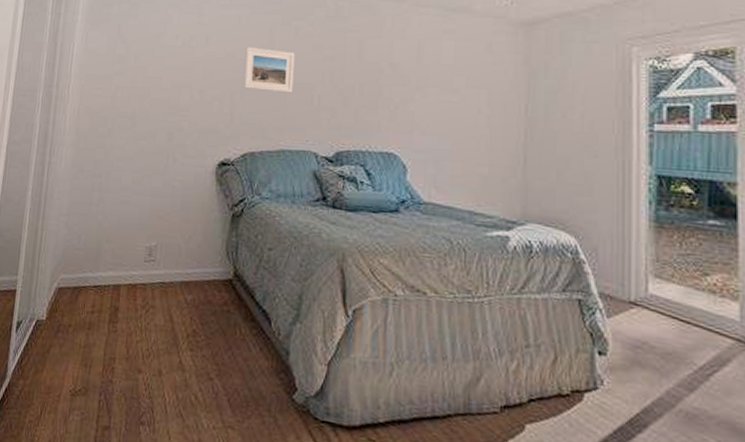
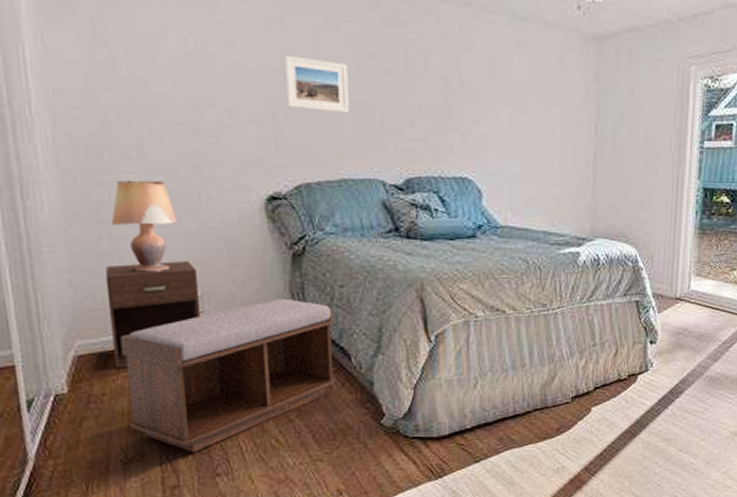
nightstand: none [83,212,156,304] -> present [105,261,201,369]
bench: none [83,255,260,396] -> present [120,298,337,452]
lamp: none [102,143,149,222] -> present [110,179,177,273]

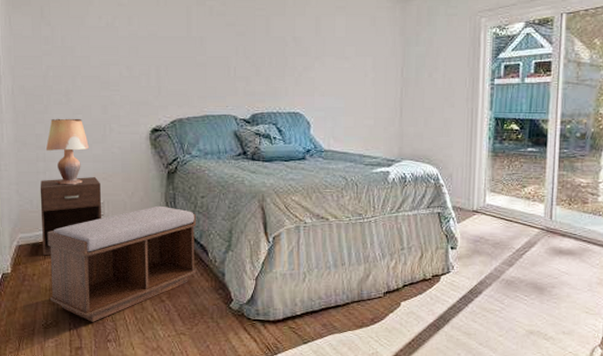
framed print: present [283,56,349,114] -> none [166,26,211,66]

